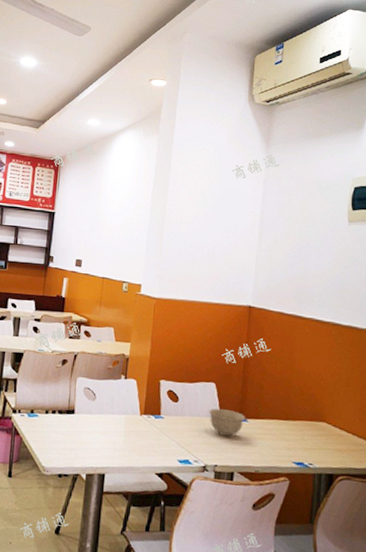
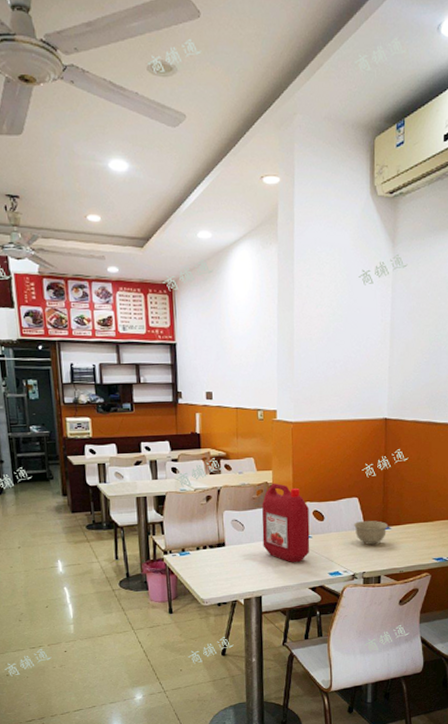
ketchup jug: none [112,355,164,444] -> present [262,483,310,563]

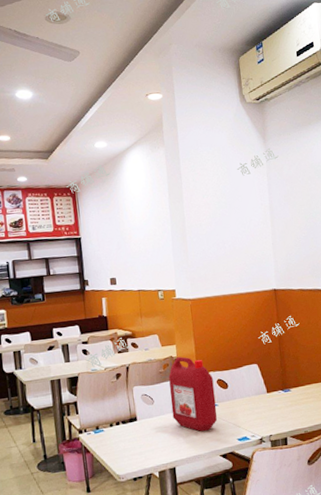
bowl: present [354,521,388,546] -> none [256,384,288,409]

